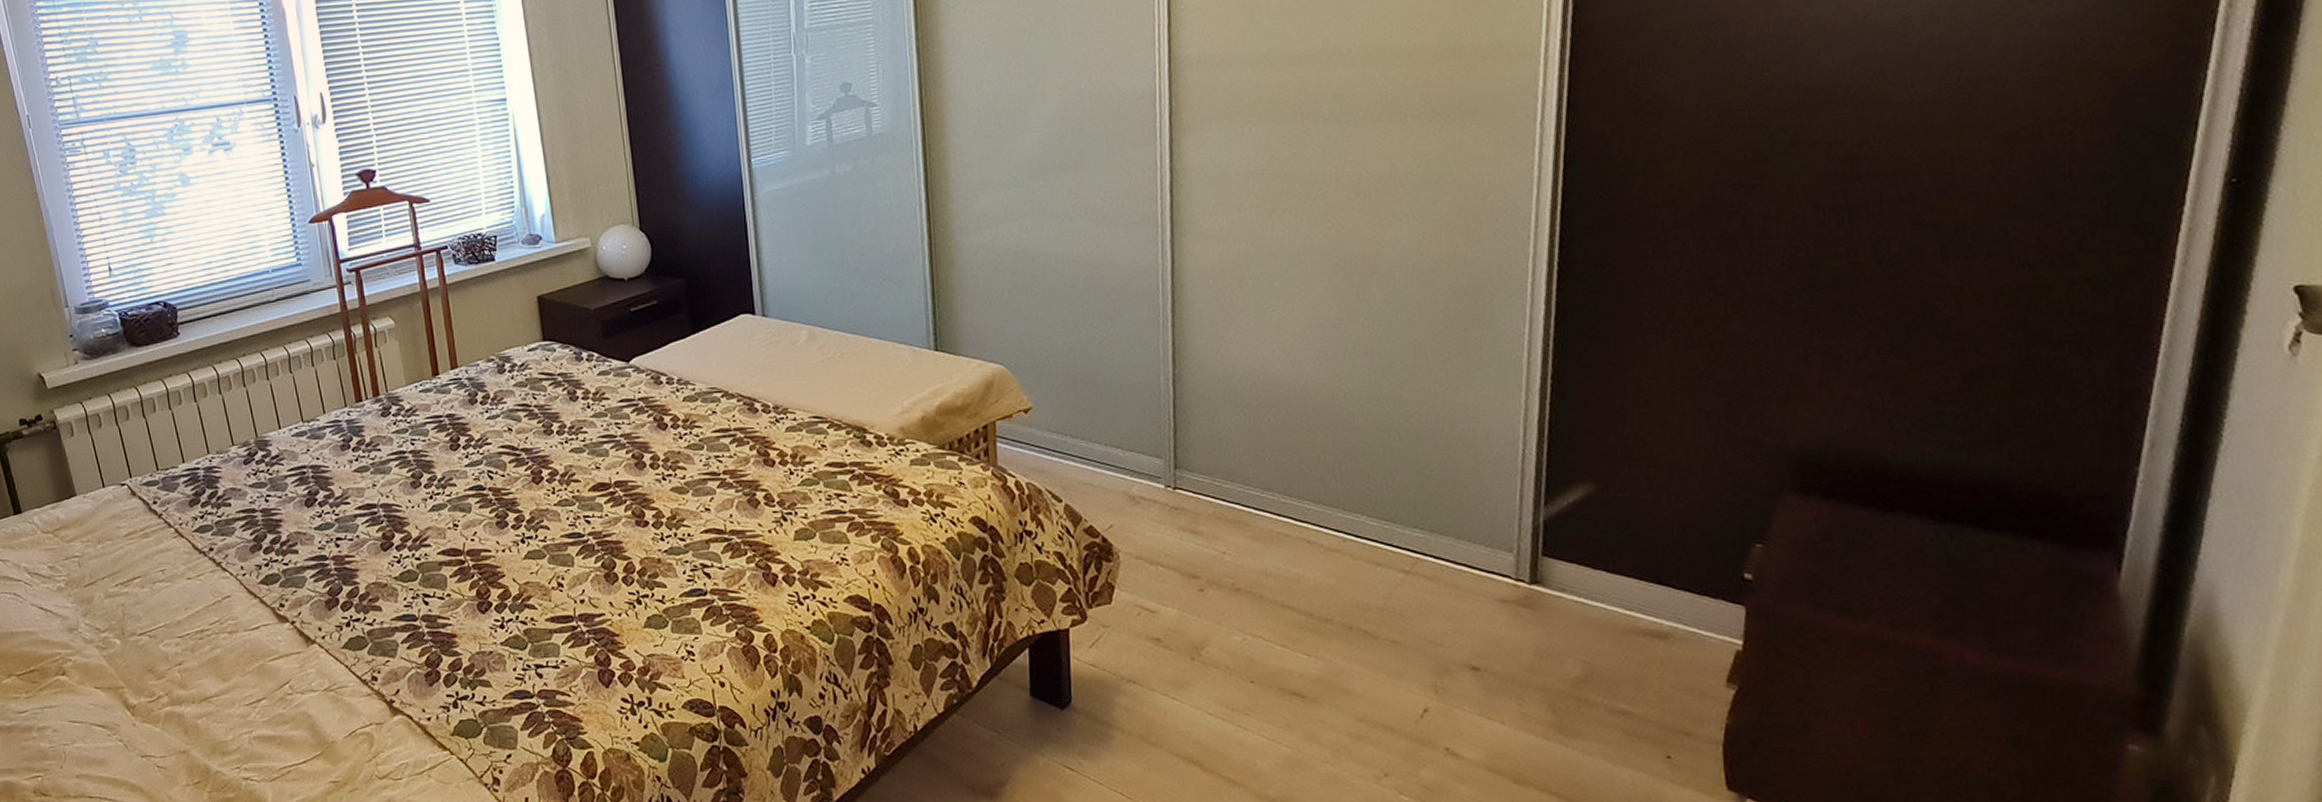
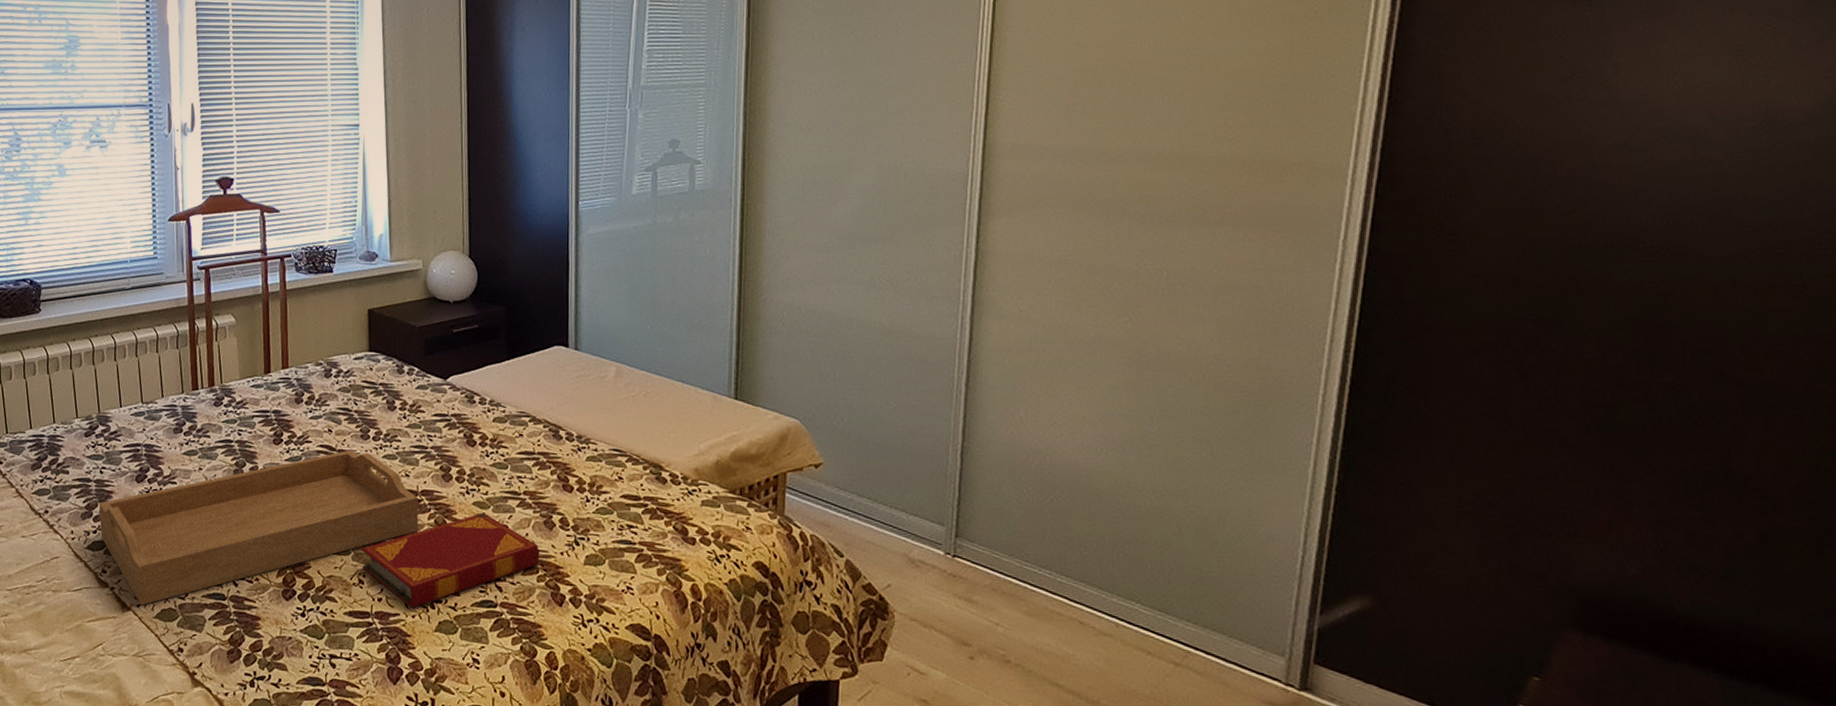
serving tray: none [267,447,616,637] -> present [98,450,419,606]
hardback book: none [557,498,747,606] -> present [361,512,540,608]

